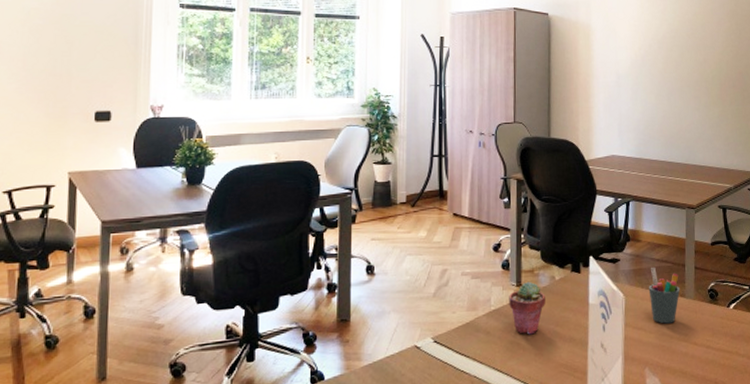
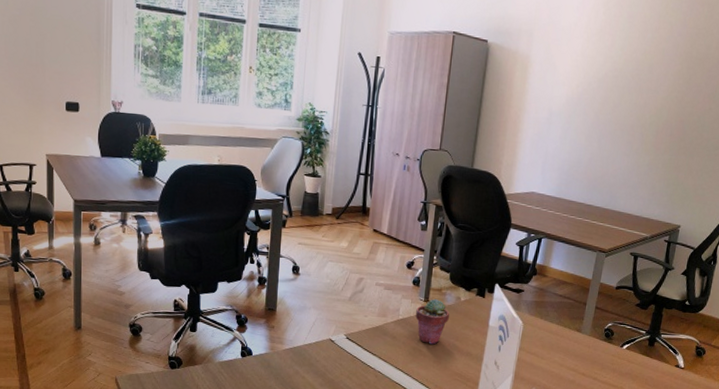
pen holder: present [648,266,681,324] -> none [546,301,579,354]

